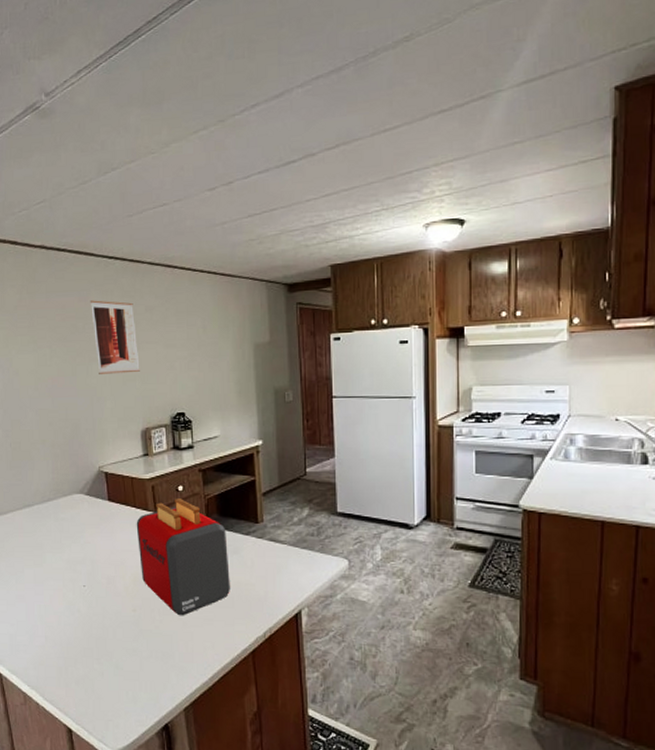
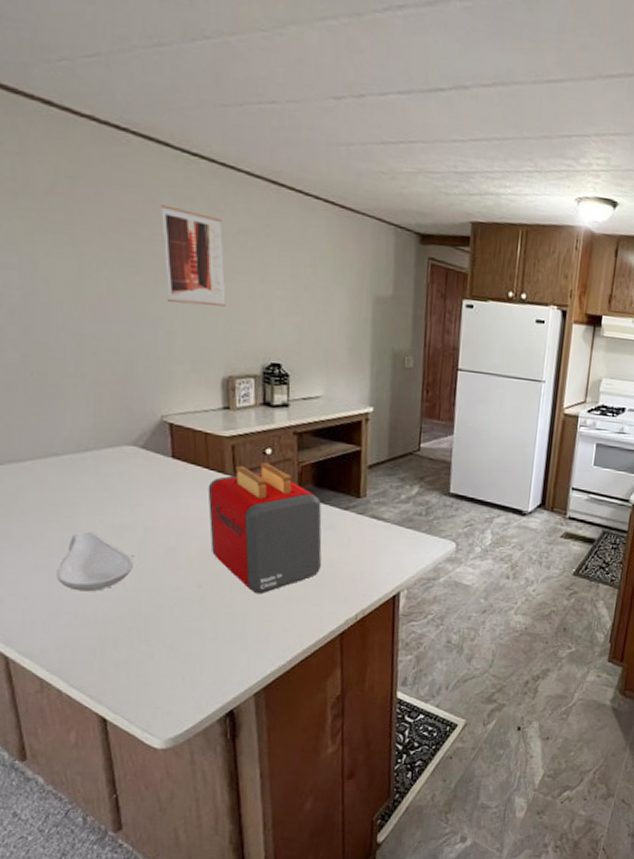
spoon rest: none [32,566,86,618] -> present [57,531,134,592]

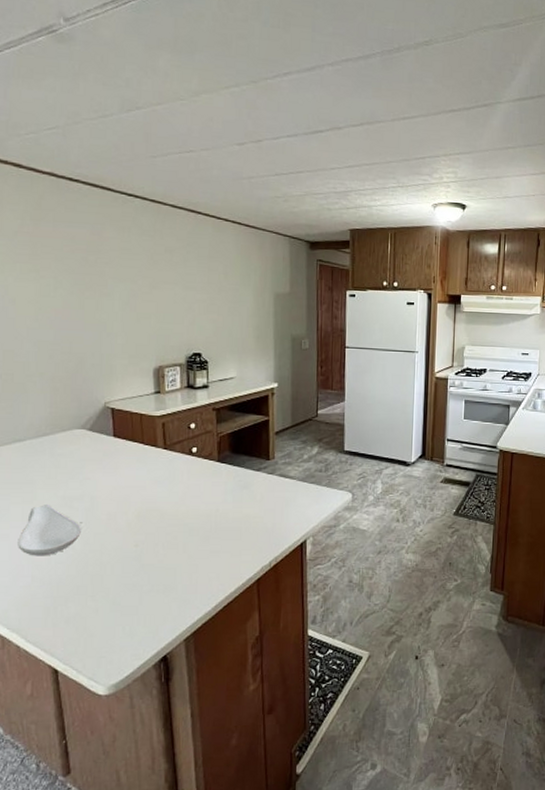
wall art: present [160,204,226,307] -> none [104,235,156,311]
toaster: present [207,462,322,595] -> none [143,436,239,549]

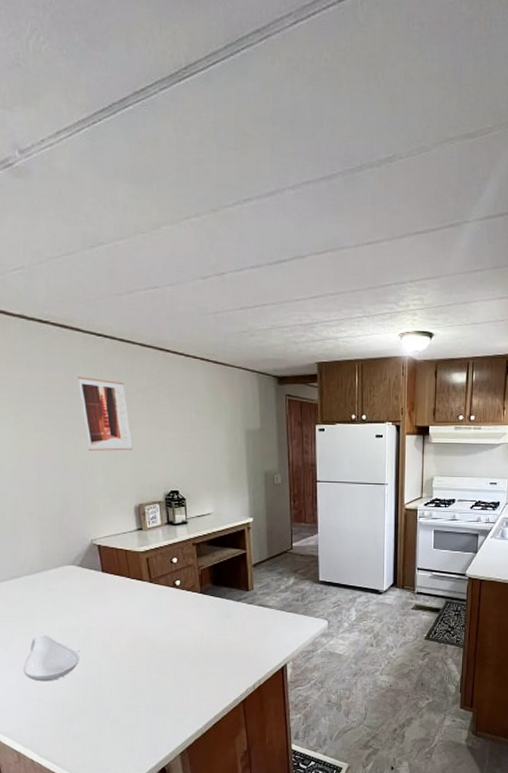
wall art: none [104,235,156,311] -> present [77,376,133,451]

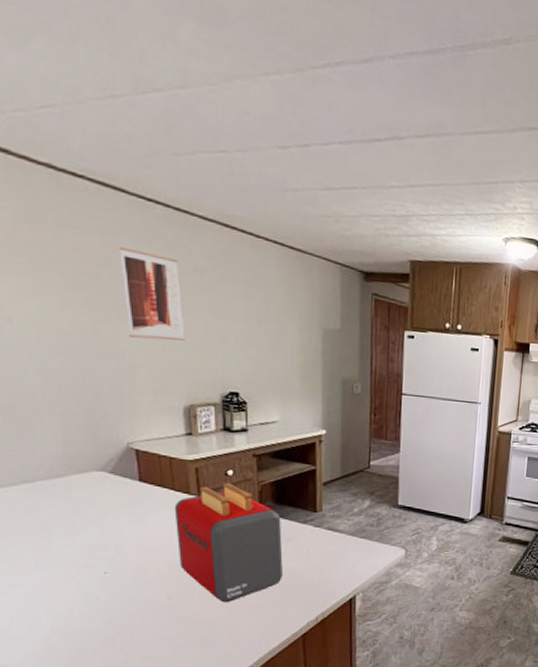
spoon rest: present [23,634,81,682] -> none [33,551,107,607]
toaster: none [131,570,223,674] -> present [174,483,283,603]

